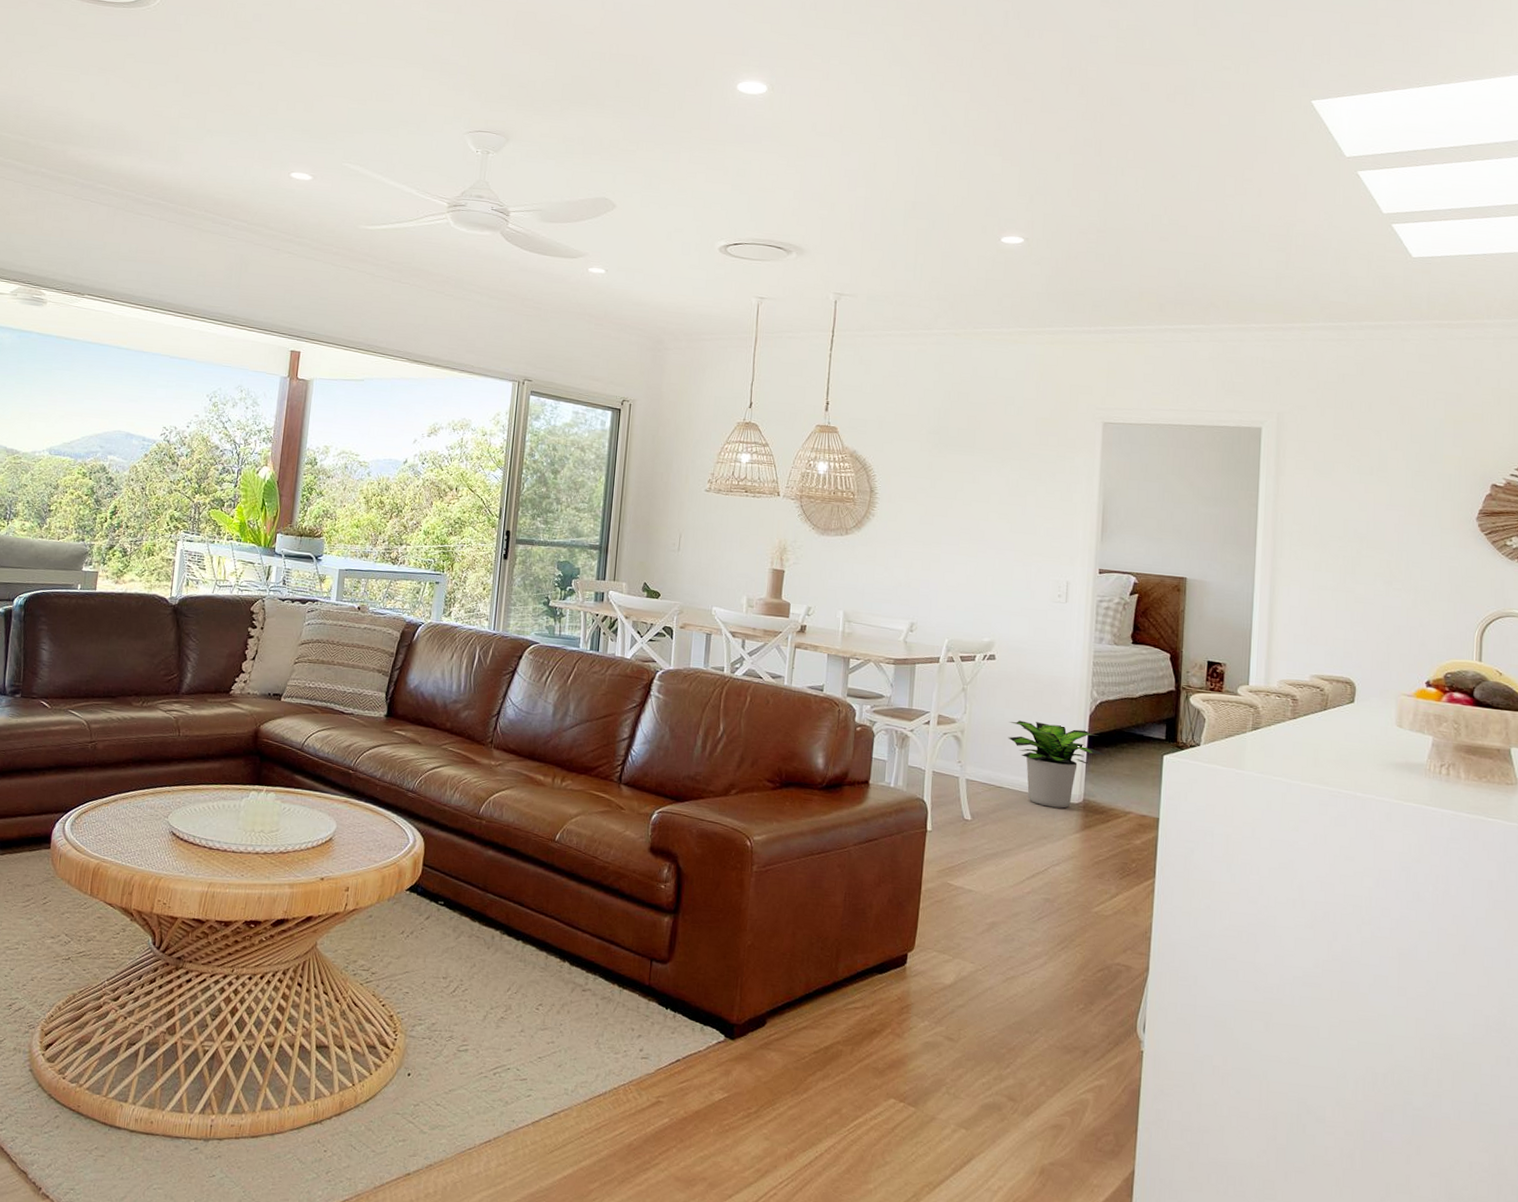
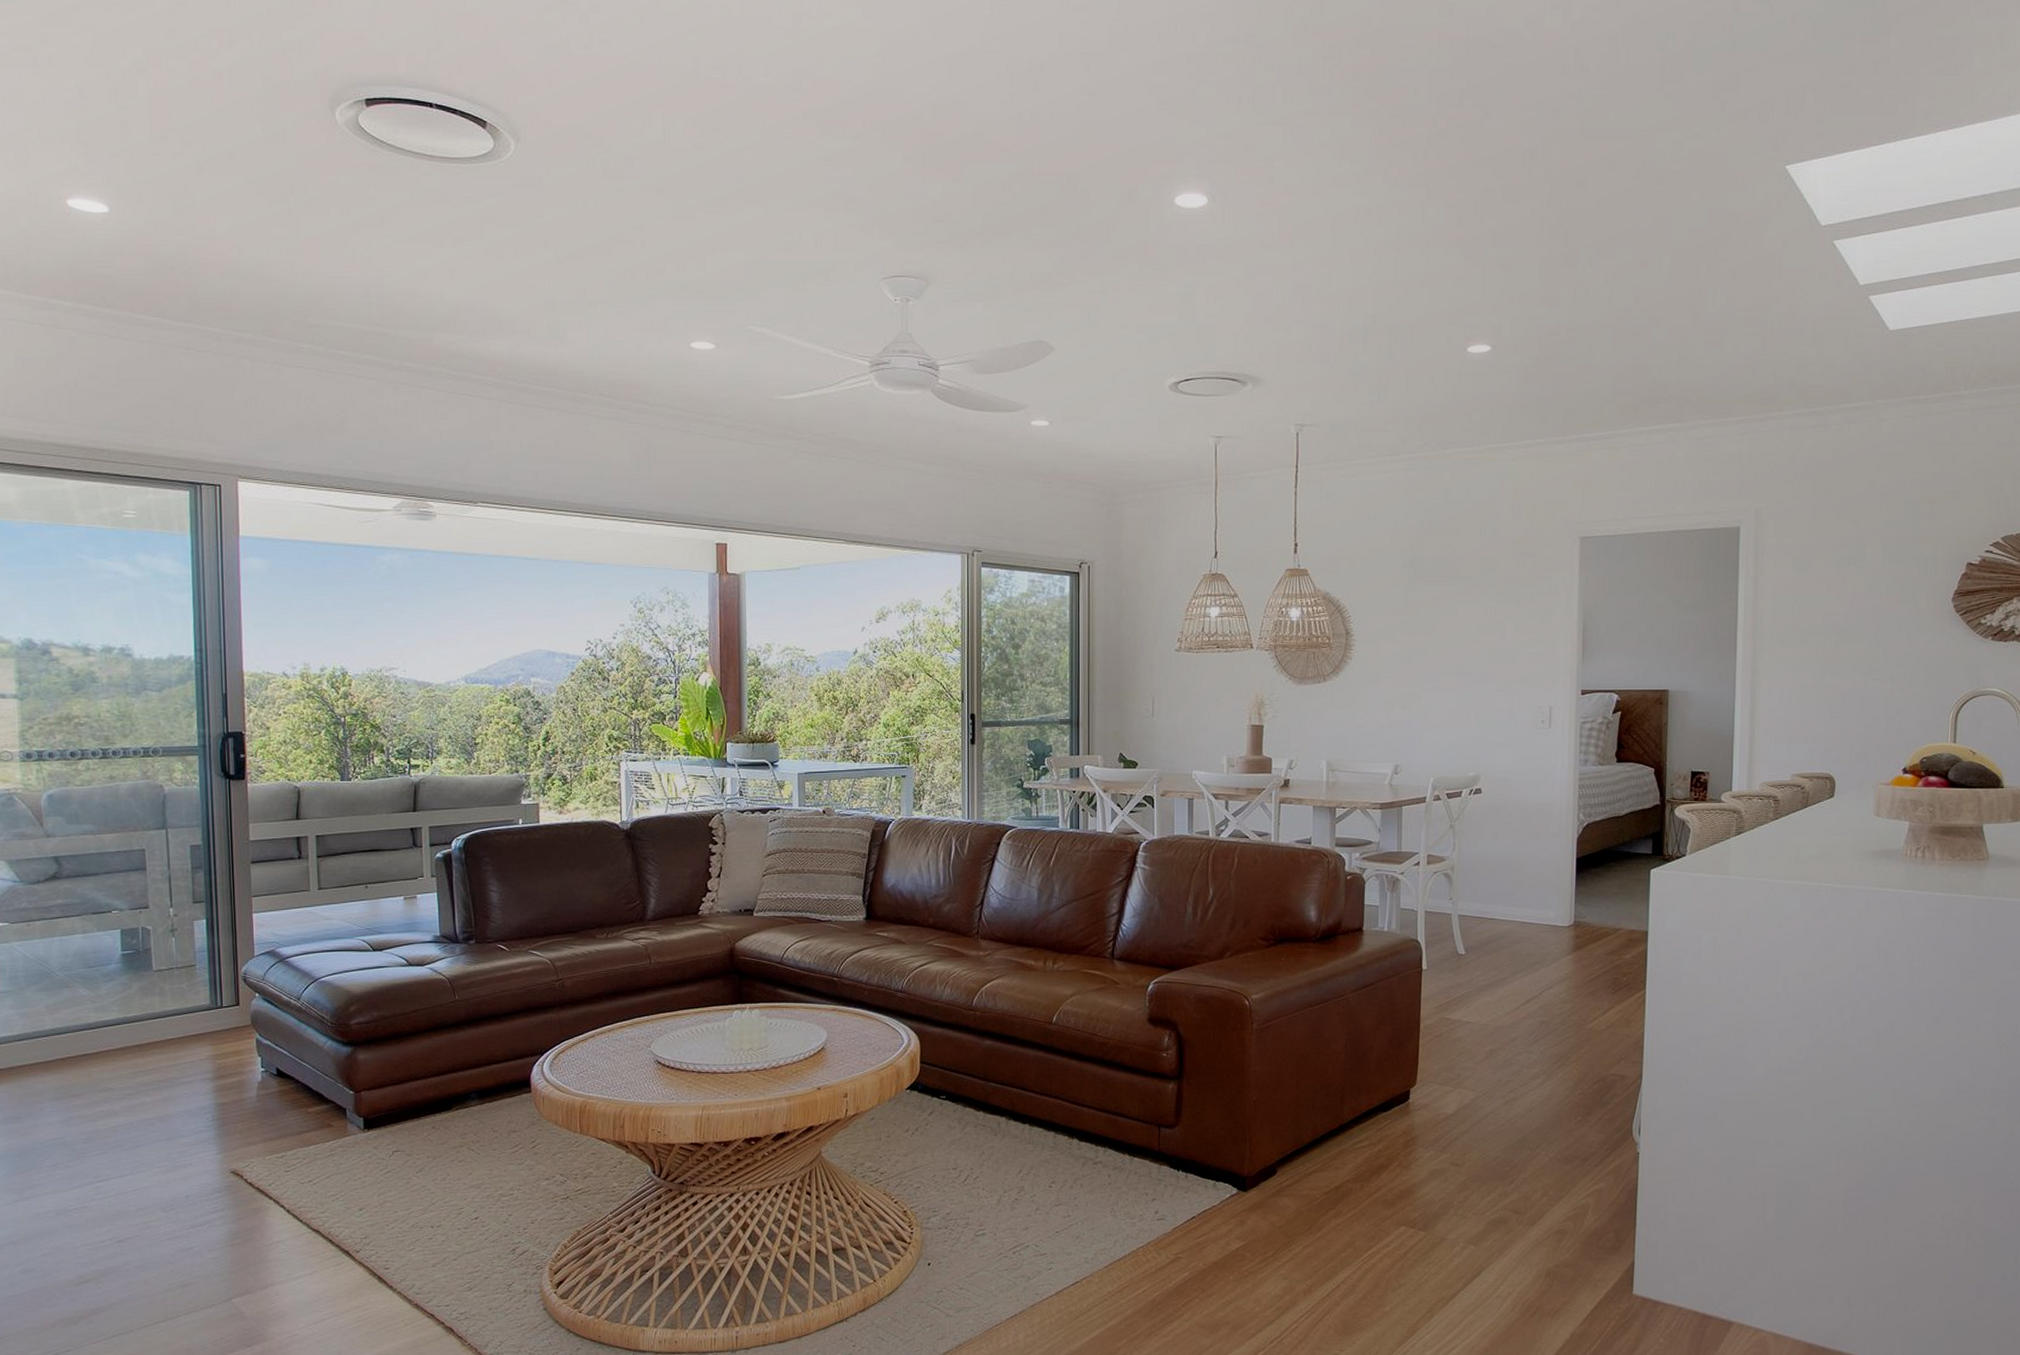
potted plant: present [1008,720,1105,809] -> none [1498,851,1594,933]

